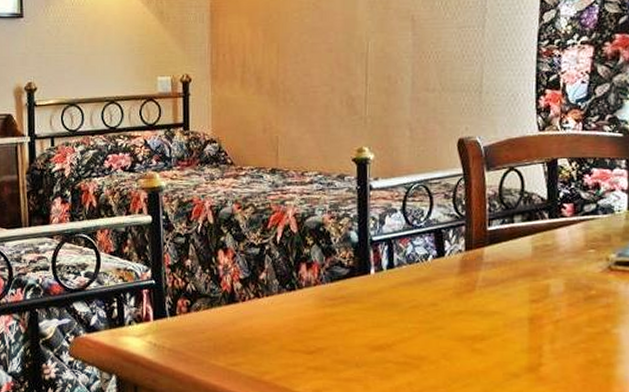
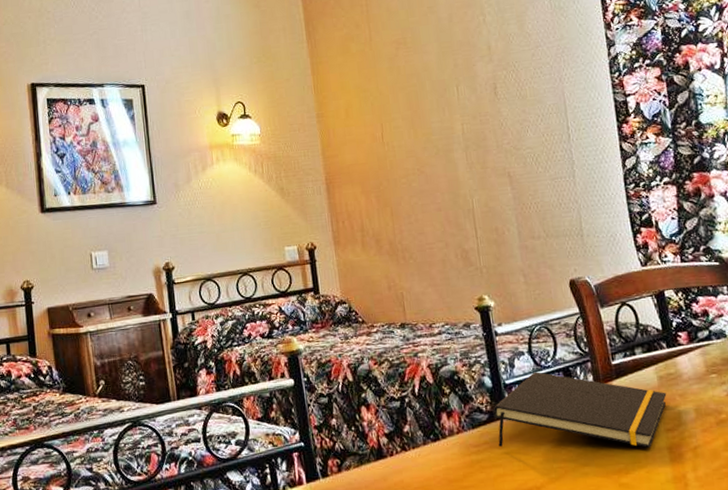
notepad: none [355,231,539,317] -> present [493,372,667,448]

